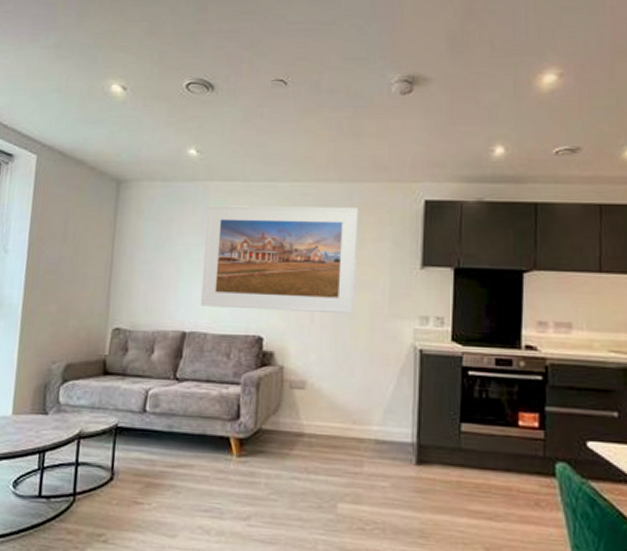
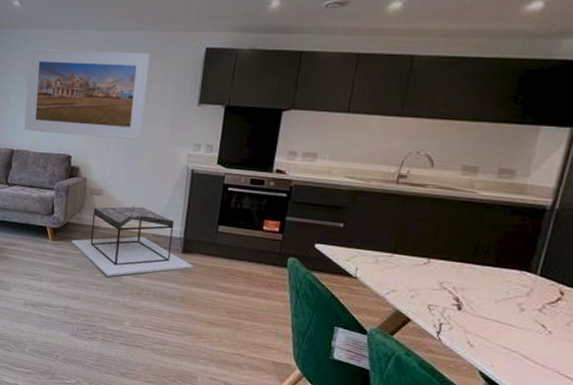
coffee table: none [264,398,433,506] -> present [71,204,193,277]

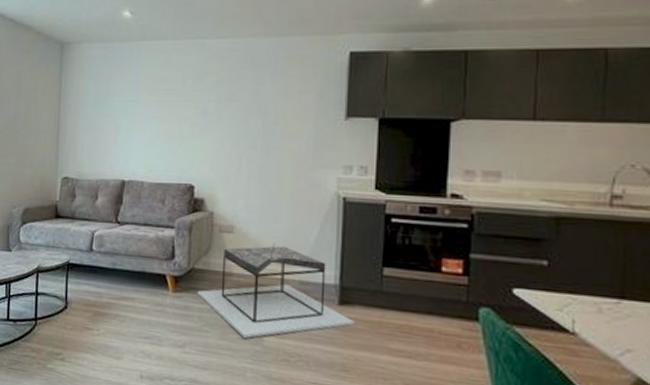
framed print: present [24,49,151,141] -> none [137,61,284,164]

